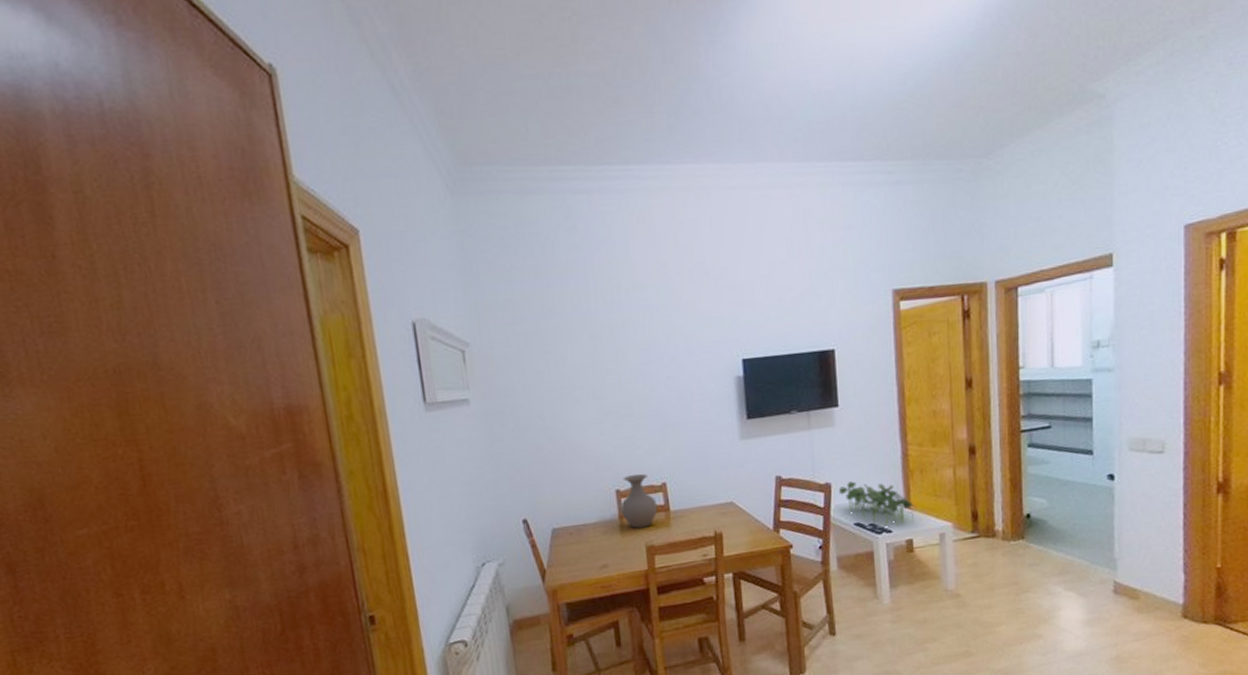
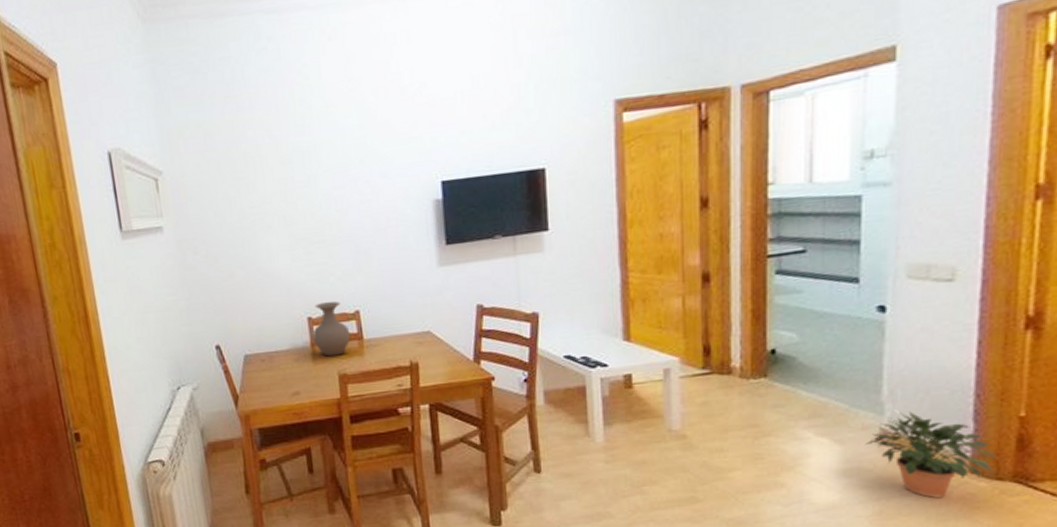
plant: present [838,481,916,526] -> none [547,311,636,360]
potted plant: none [1104,566,1203,642] -> present [866,412,999,499]

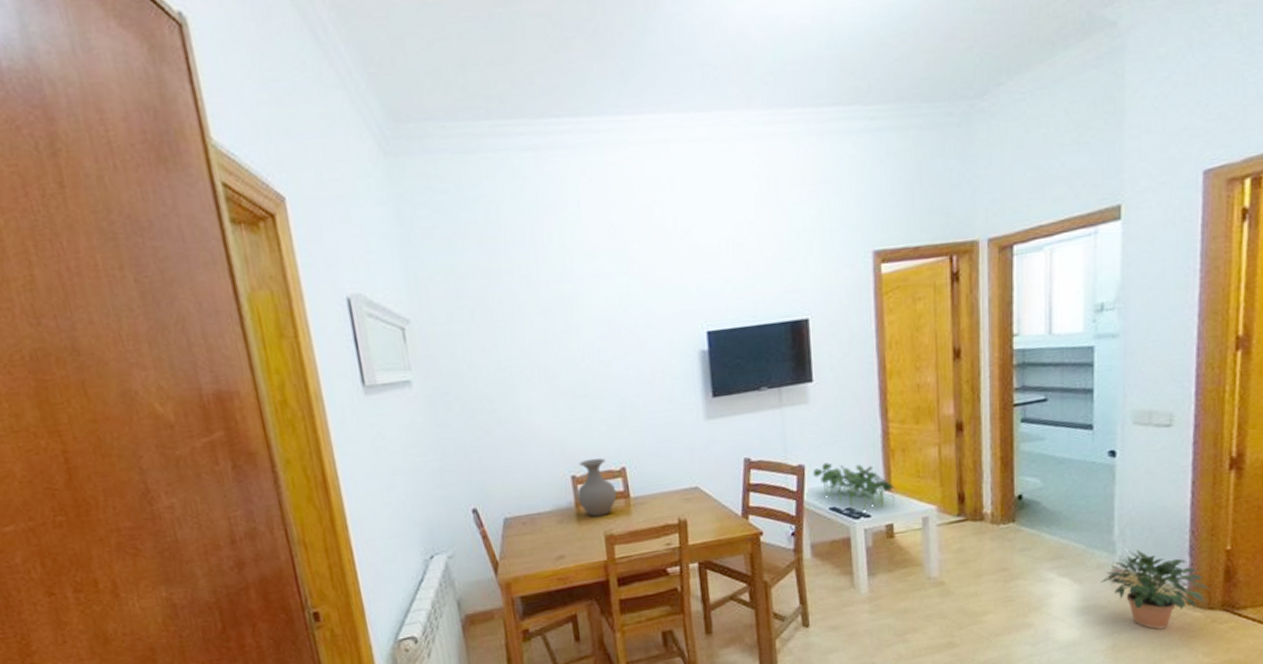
plant: none [547,311,636,360] -> present [812,462,897,511]

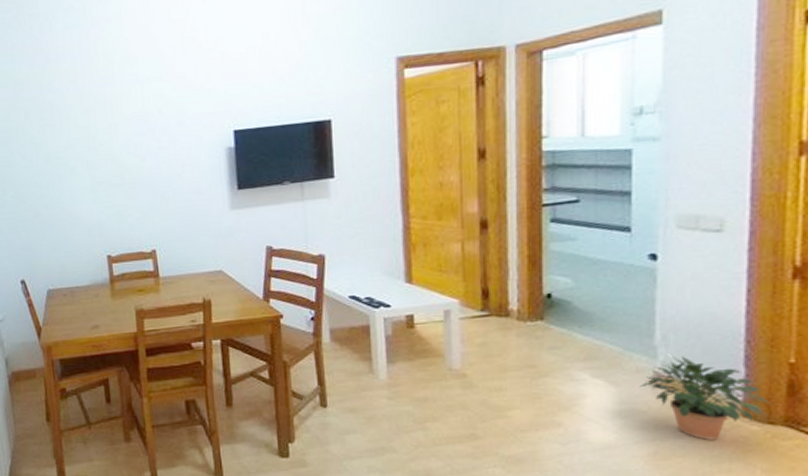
vase: present [577,458,617,517] -> none [112,241,148,293]
plant: present [812,462,897,511] -> none [332,253,418,301]

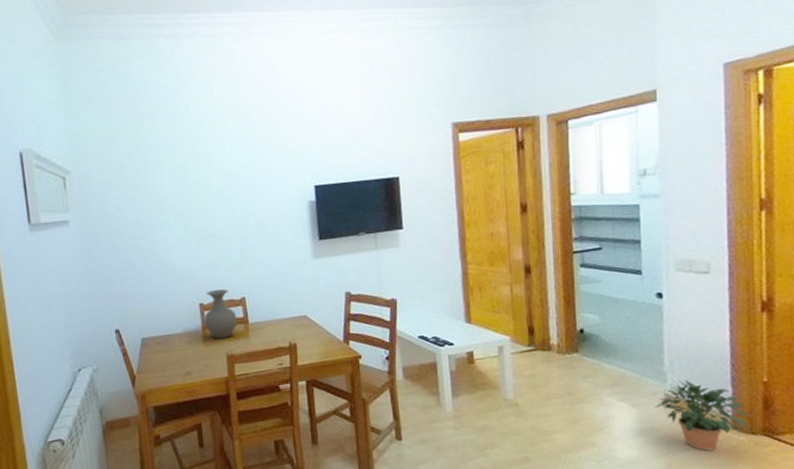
vase: none [112,241,148,293] -> present [204,289,238,339]

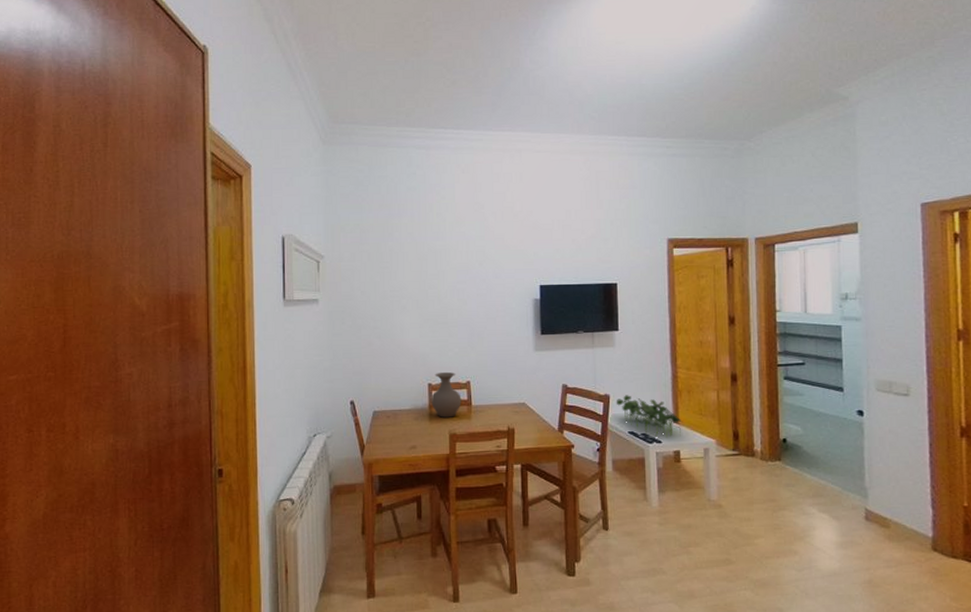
plant: none [403,297,476,339] -> present [616,395,683,438]
potted plant: present [655,379,751,451] -> none [856,497,952,571]

